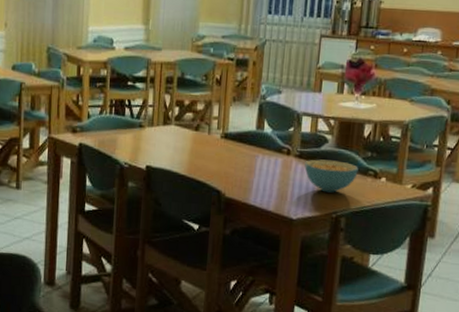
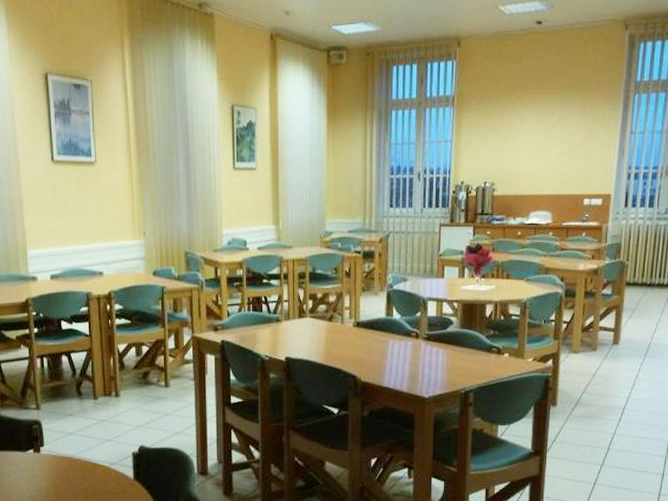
cereal bowl: present [304,159,359,193] -> none [433,340,483,371]

